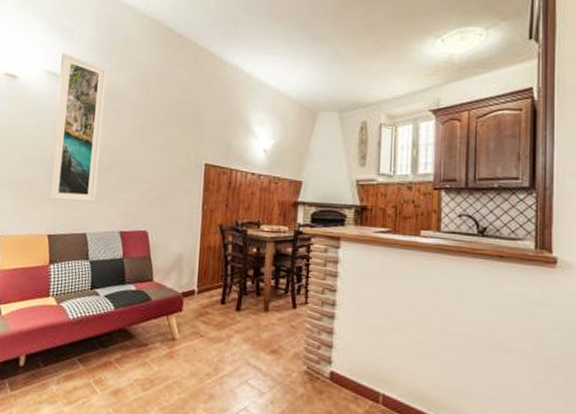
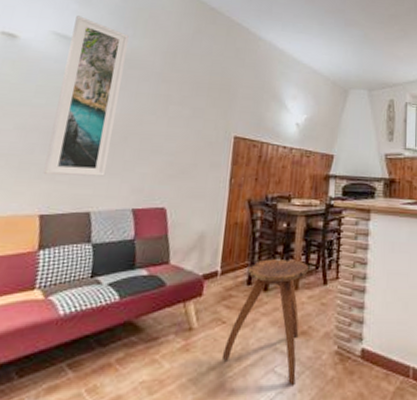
stool: none [201,281,278,398] -> present [221,259,308,386]

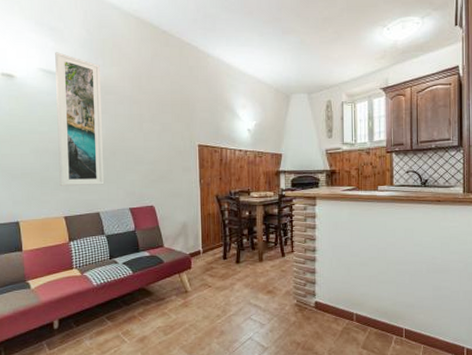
stool: present [221,259,308,386] -> none [211,239,269,328]

